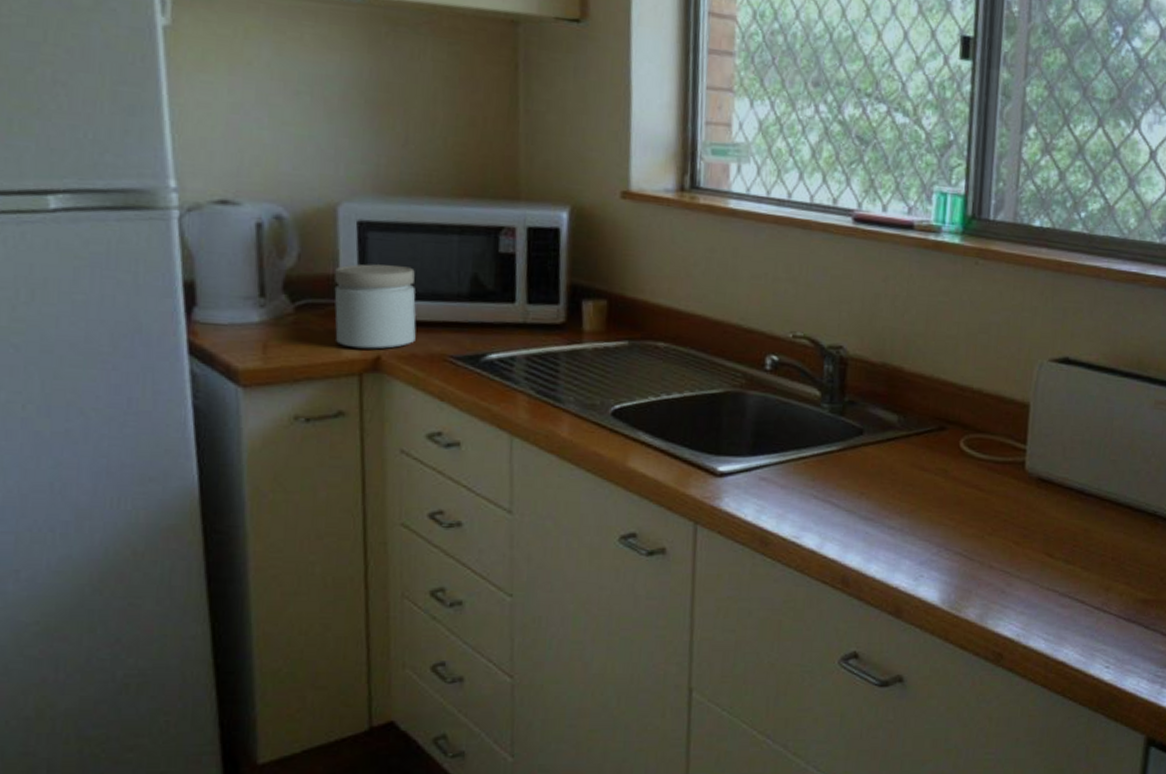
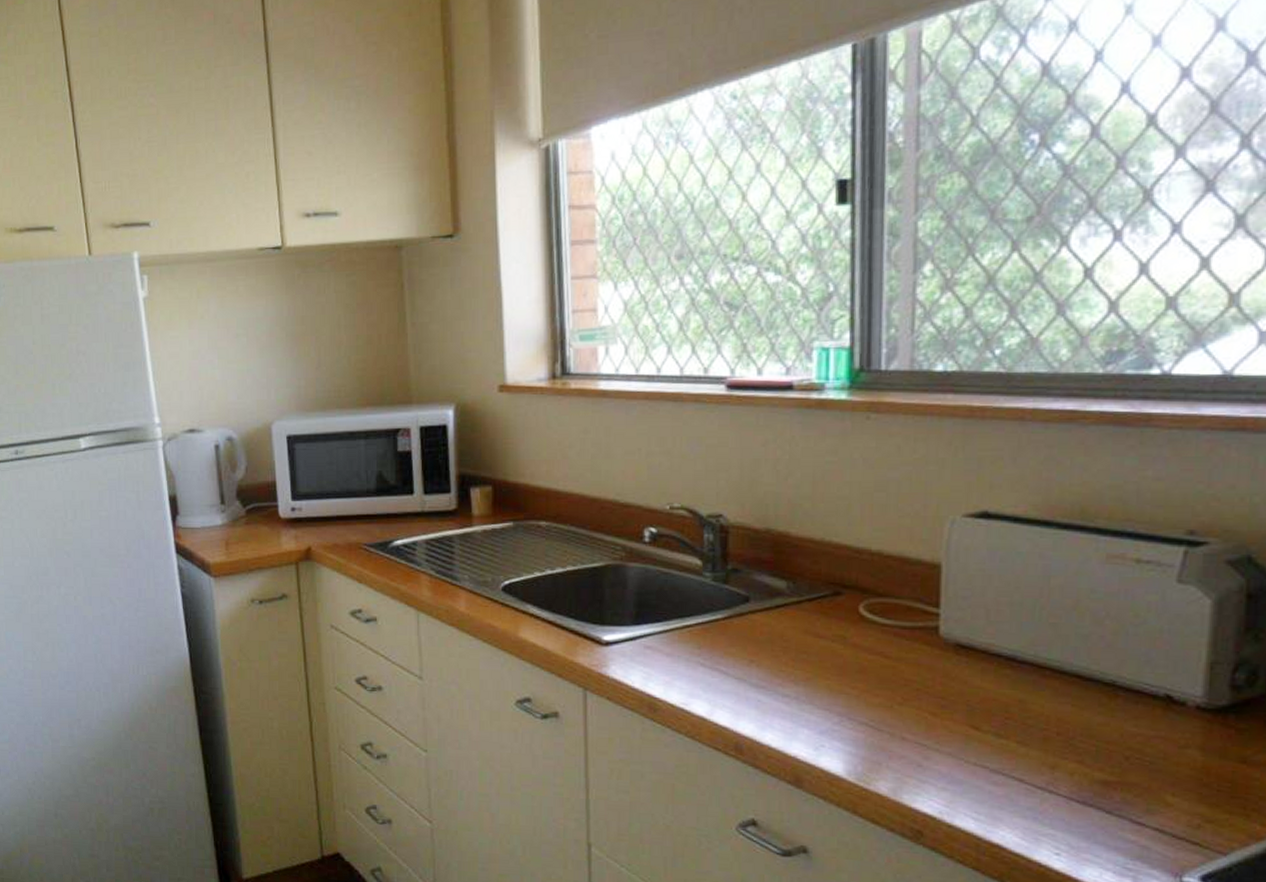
jar: present [334,264,416,350] -> none [273,470,336,542]

